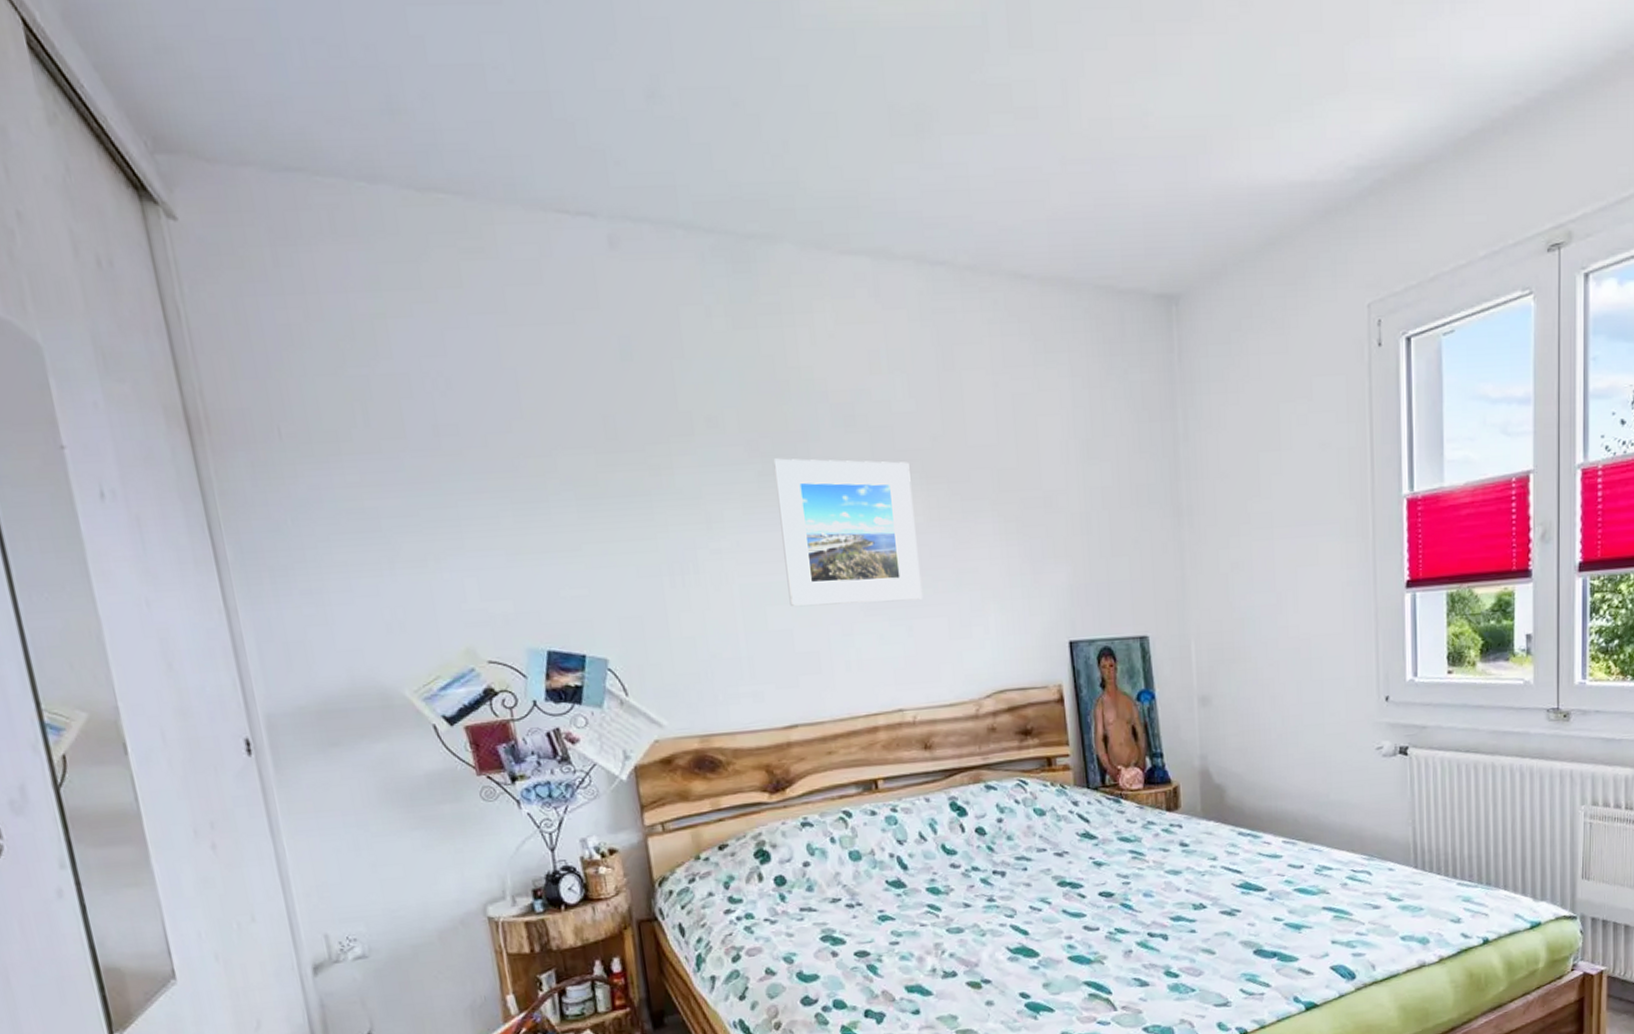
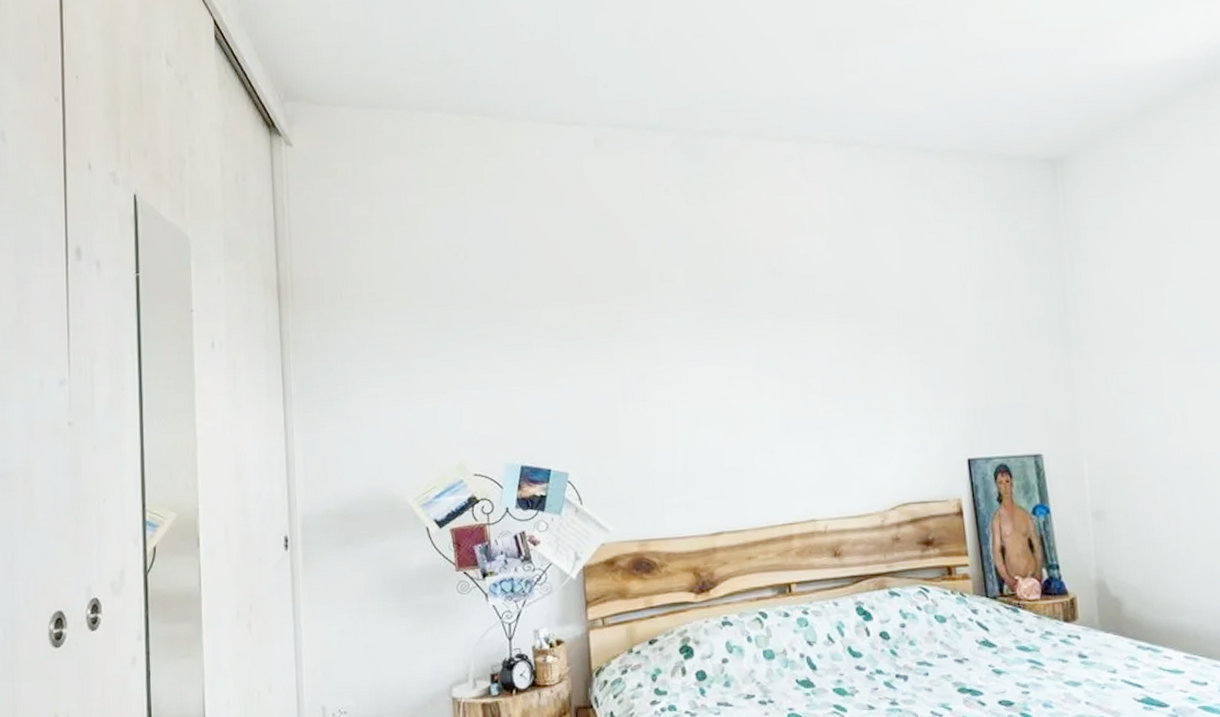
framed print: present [772,458,923,606] -> none [711,304,836,428]

